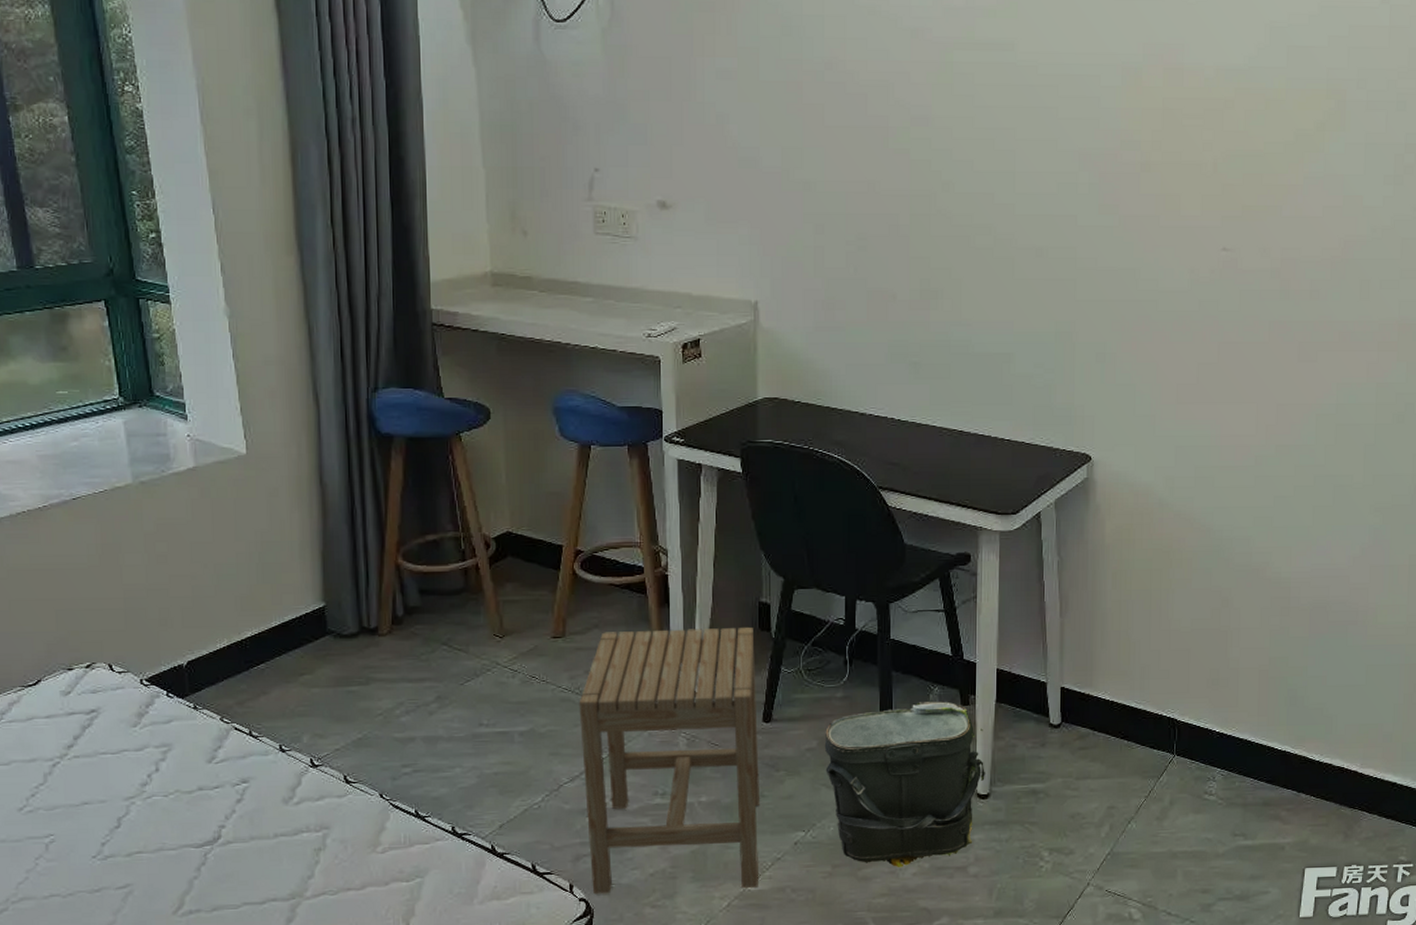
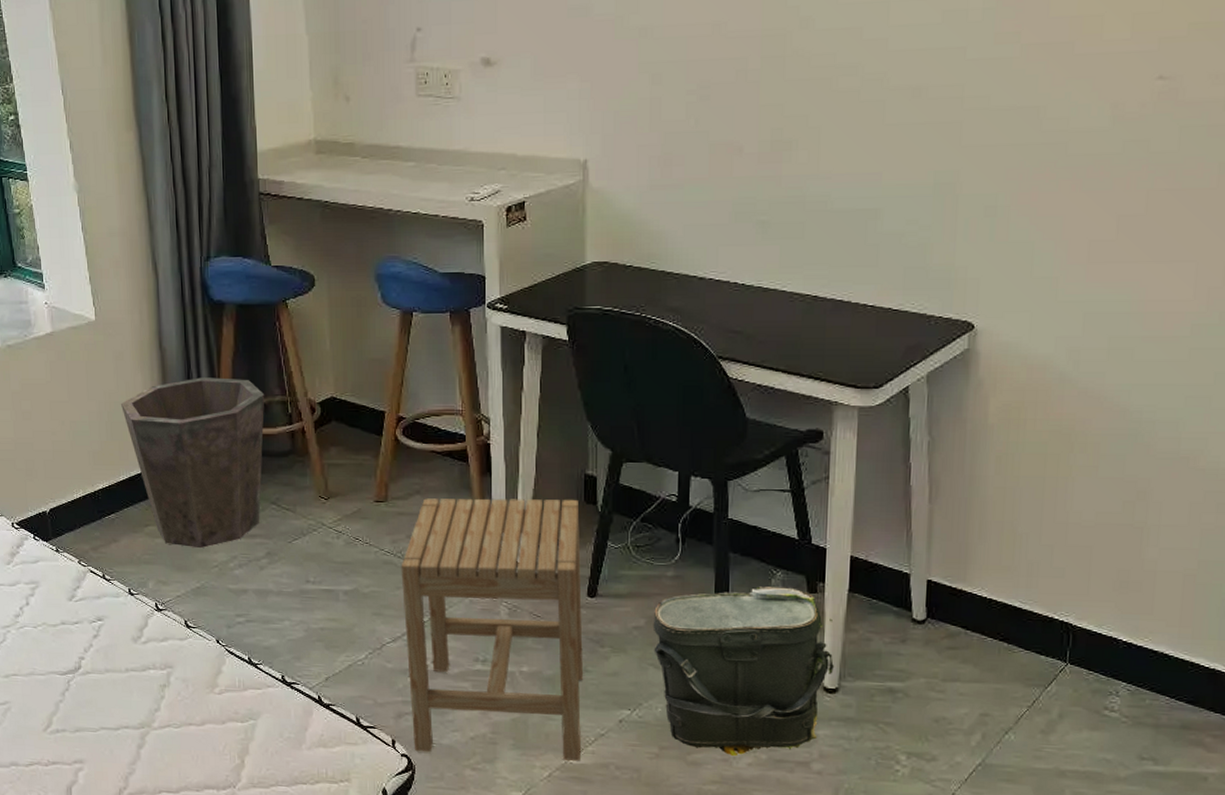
waste bin: none [275,513,436,697] -> present [121,377,265,549]

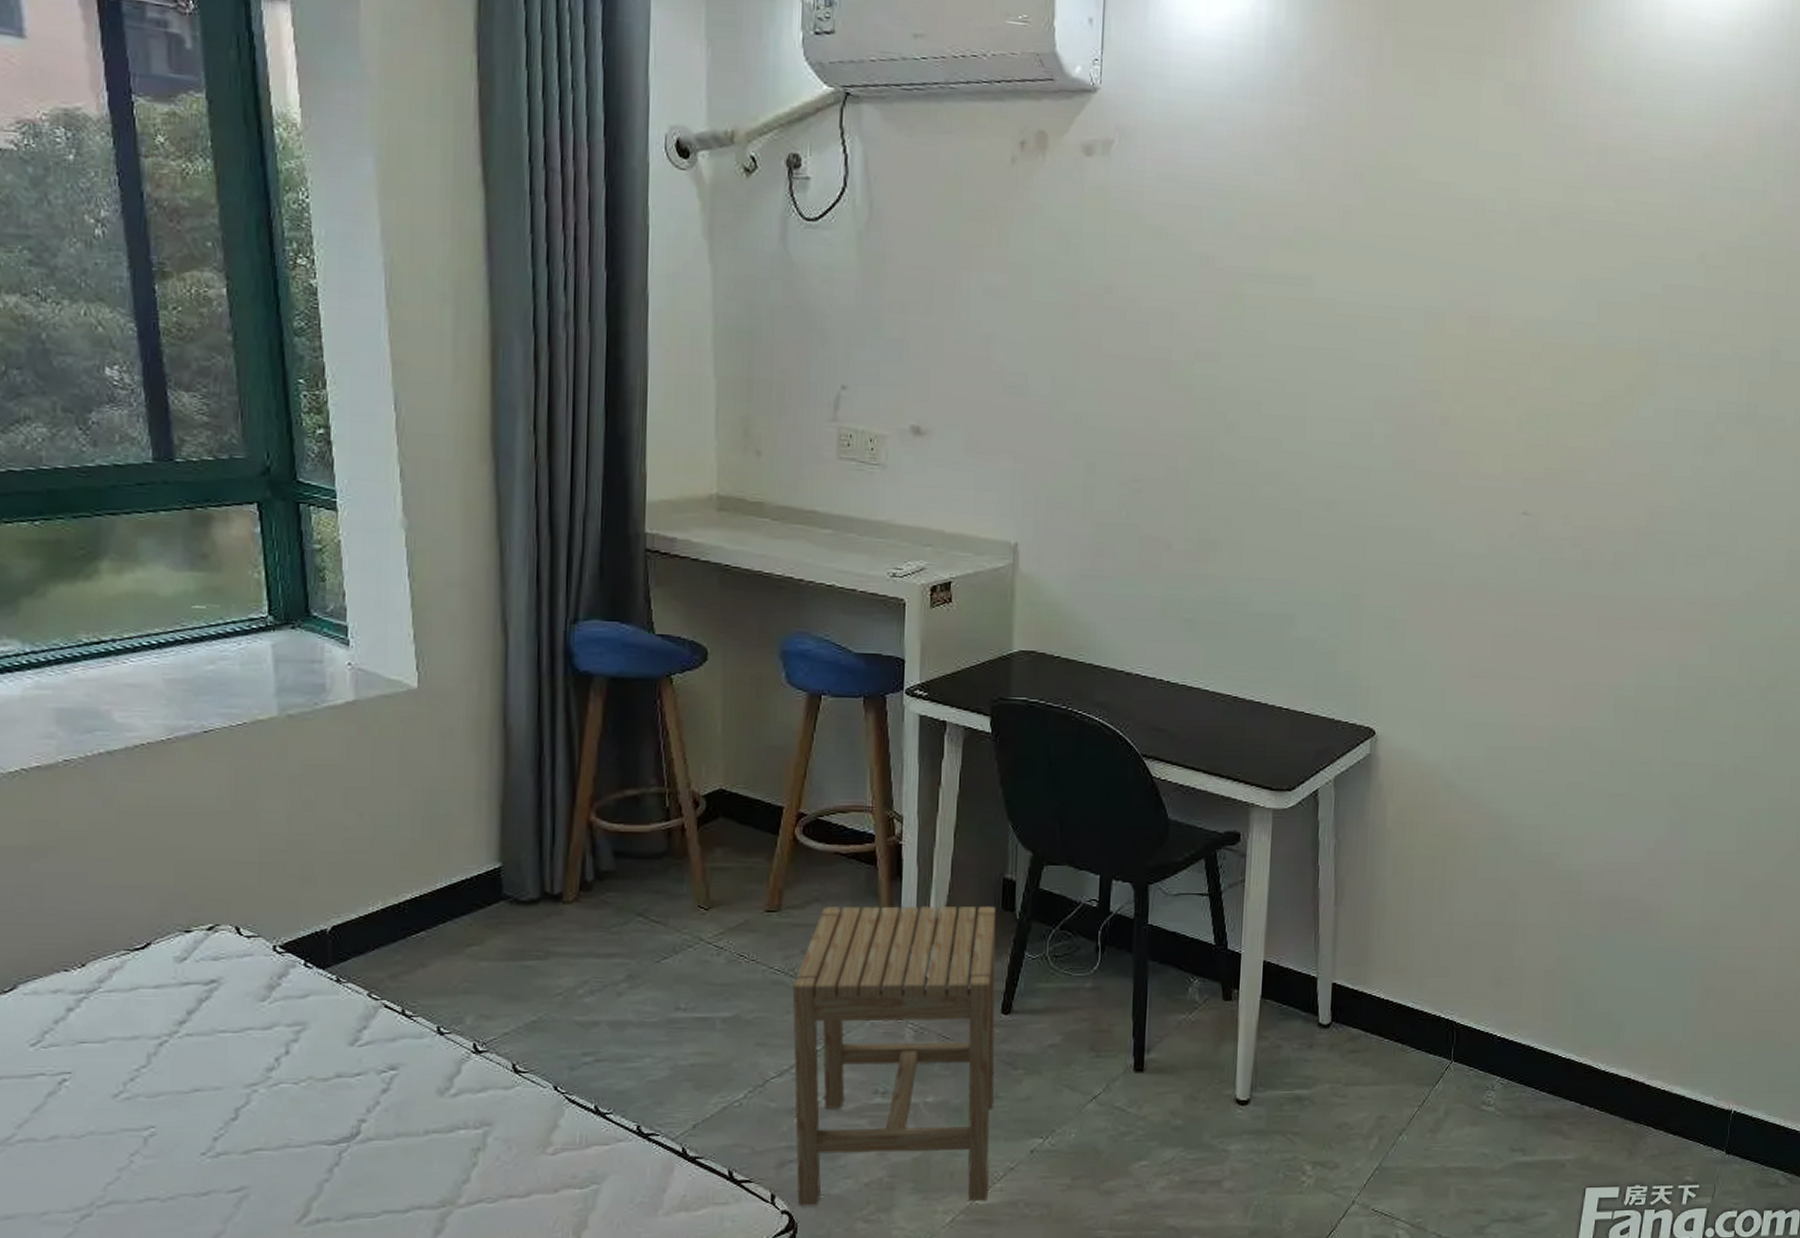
waste bin: present [121,377,265,549] -> none [445,762,637,973]
bag: present [653,586,834,756] -> none [1069,995,1246,1180]

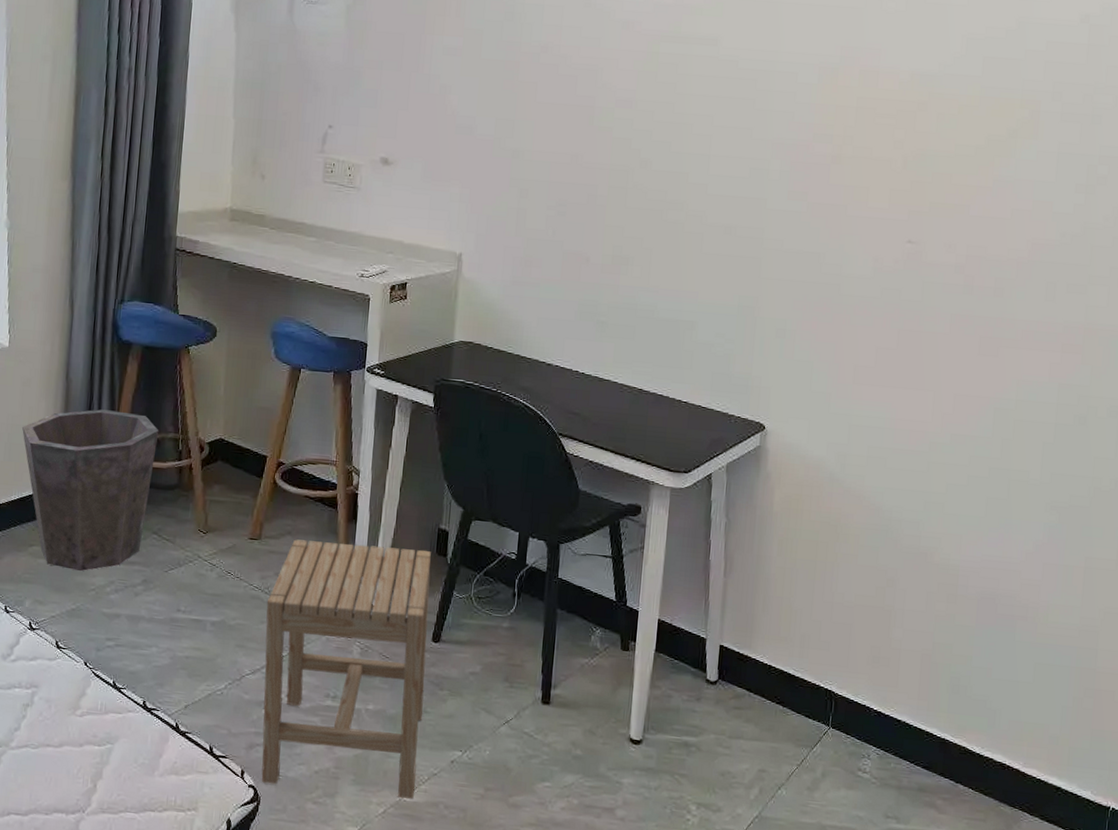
waste bin: none [445,762,637,973] -> present [22,409,159,572]

